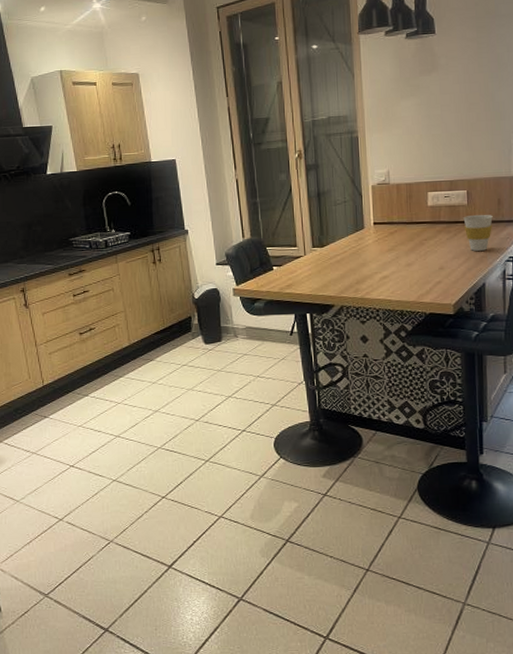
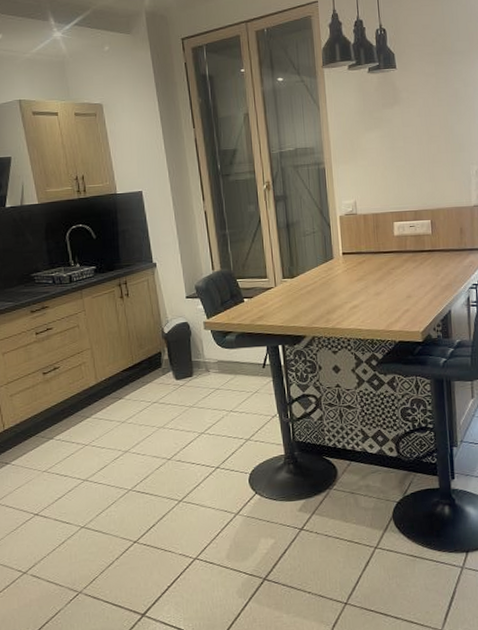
cup: present [463,214,493,251] -> none [428,243,456,279]

